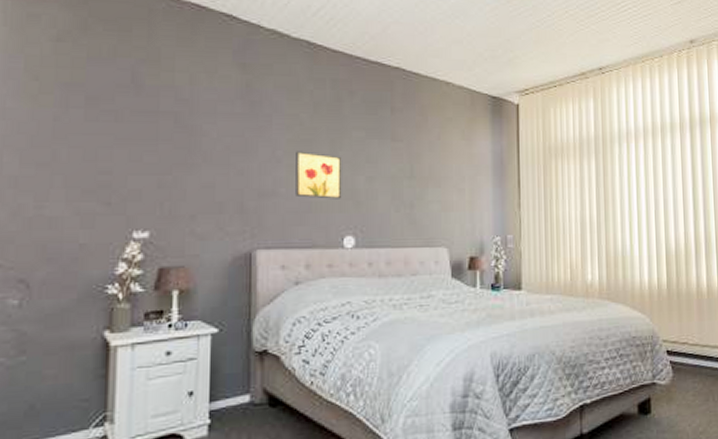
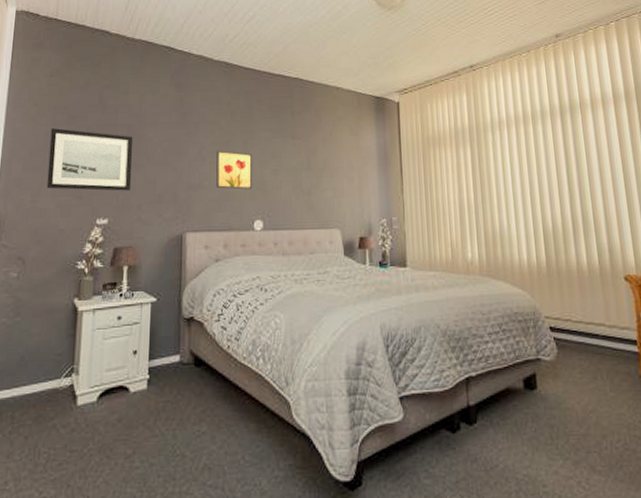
wall art: none [58,112,183,197] -> present [46,128,134,191]

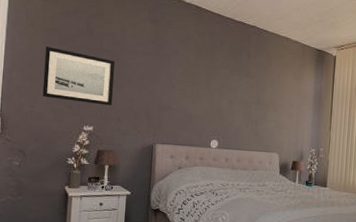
wall art: present [216,150,253,190] -> none [182,80,214,115]

